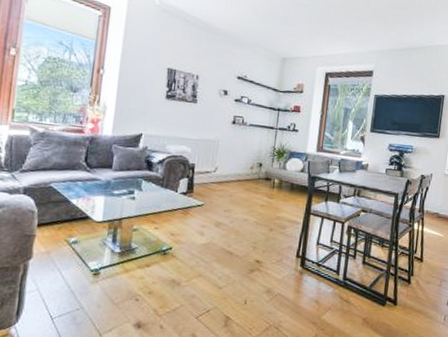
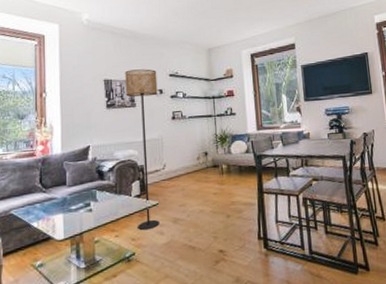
floor lamp: none [179,63,225,229] -> present [125,69,160,231]

